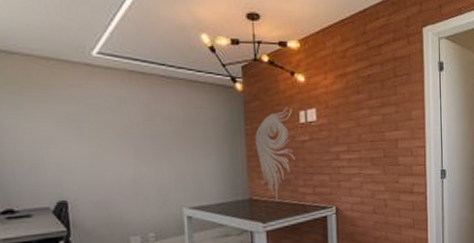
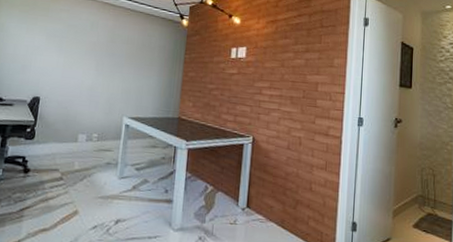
wall sculpture: present [255,106,295,201] -> none [190,43,226,123]

